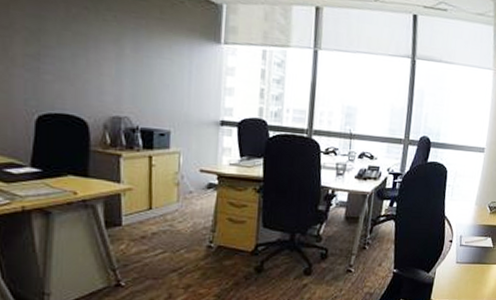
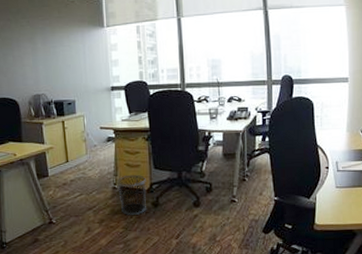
waste bin: none [213,231,252,282] -> present [117,174,147,216]

